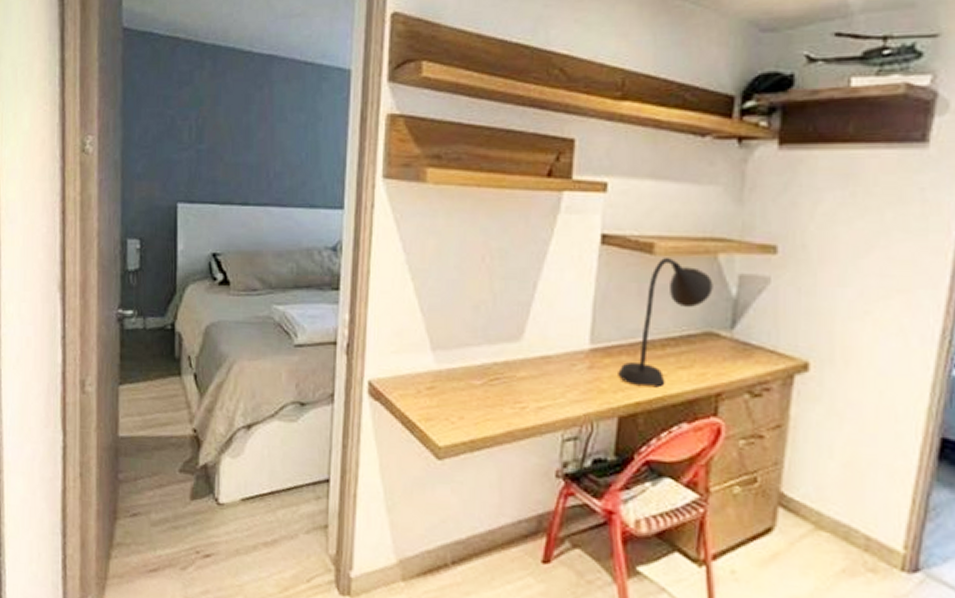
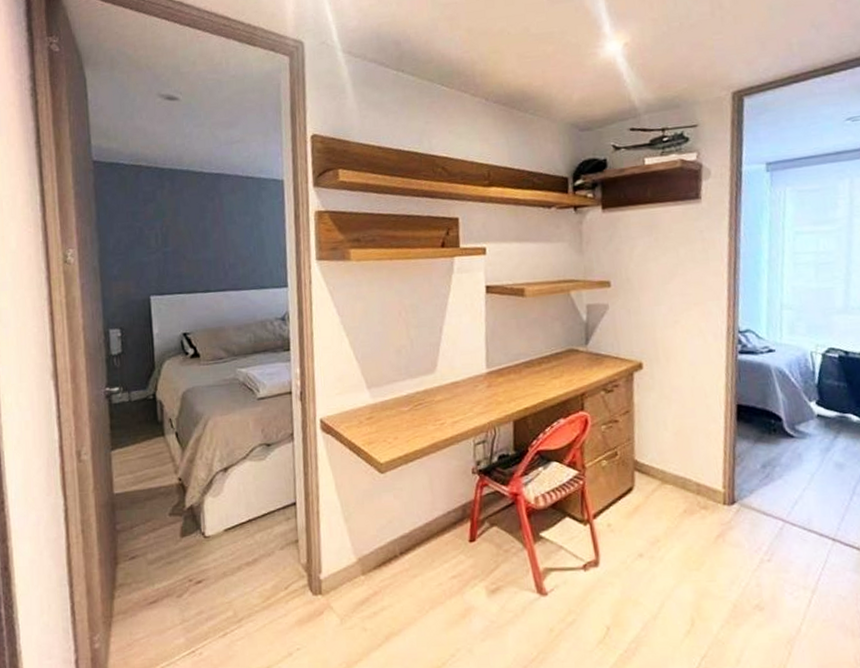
desk lamp: present [618,258,713,388] -> none [509,298,570,396]

